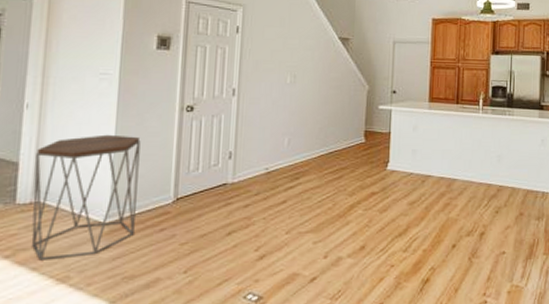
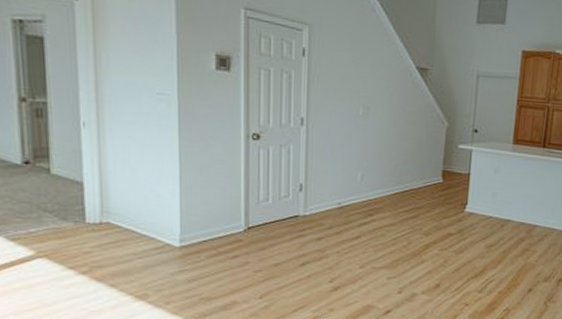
side table: present [31,134,141,261] -> none [100,158,207,278]

